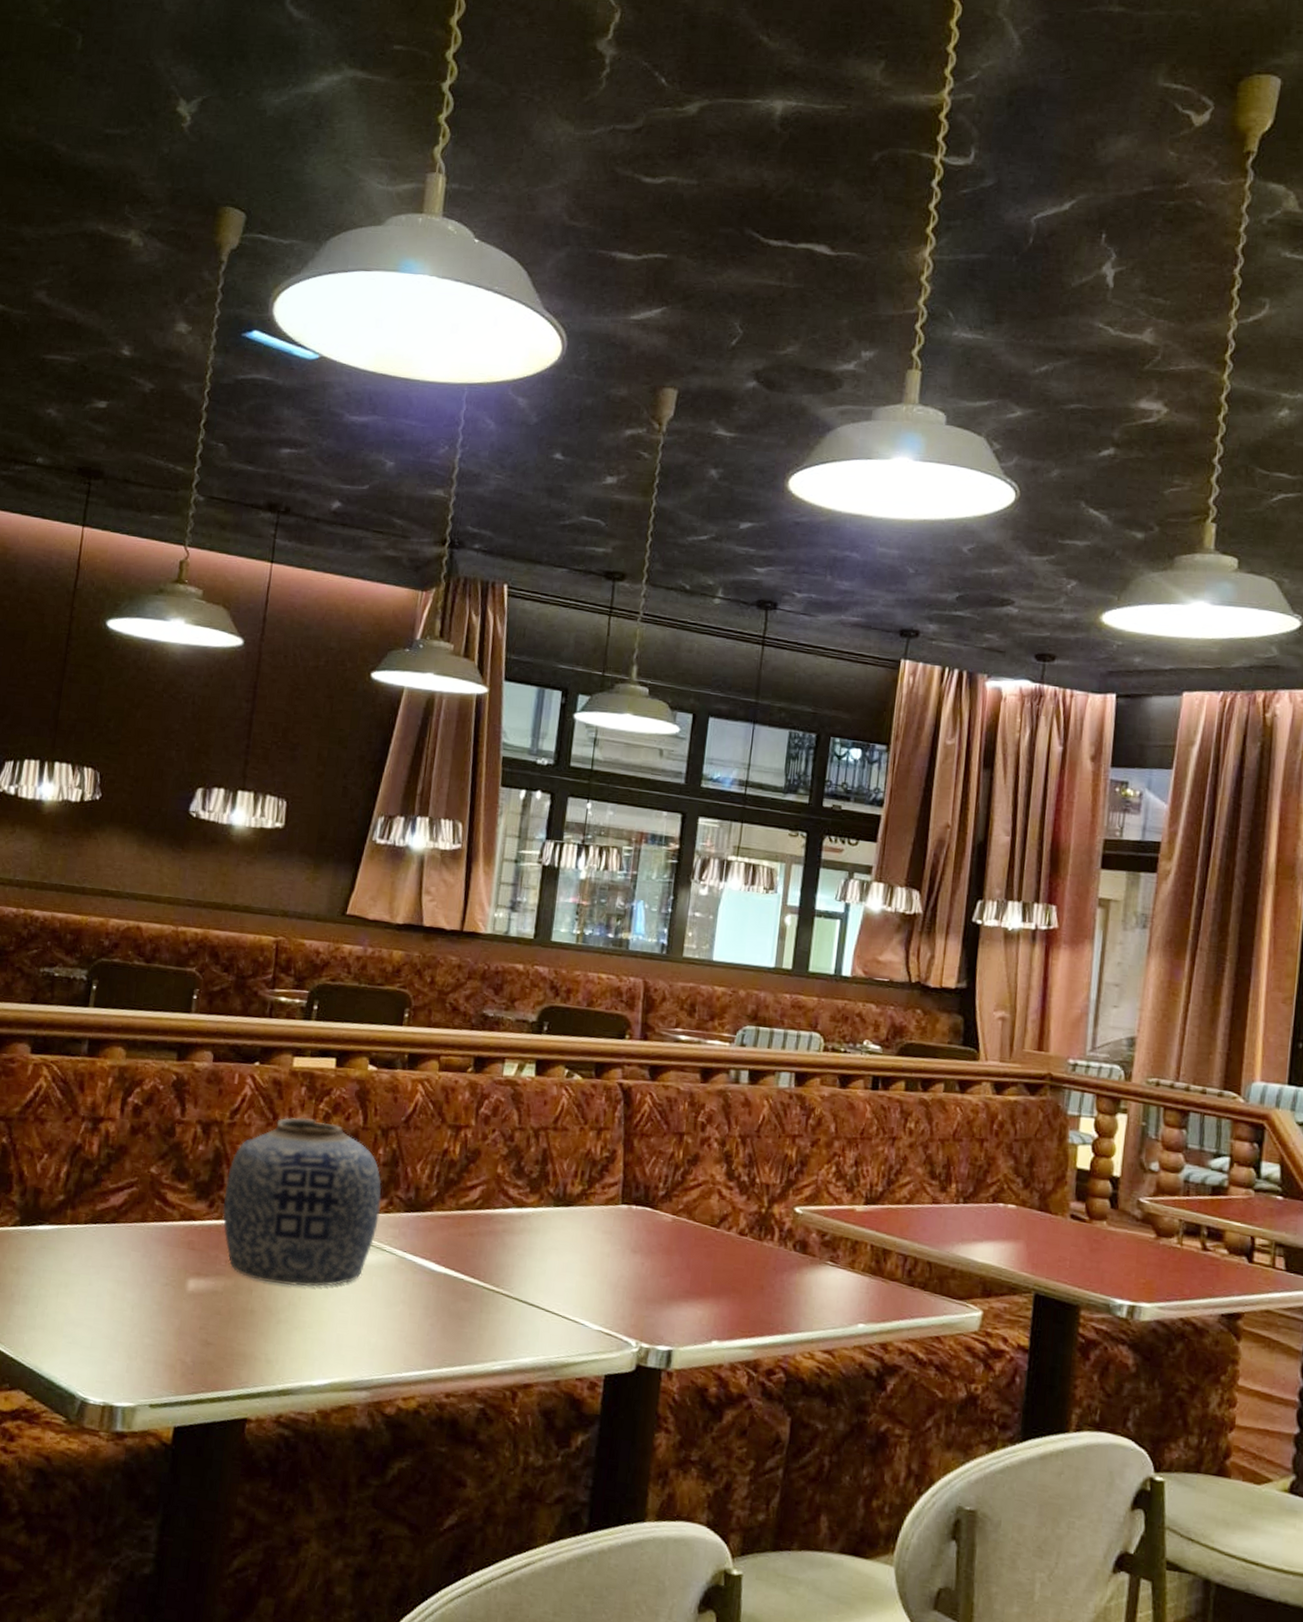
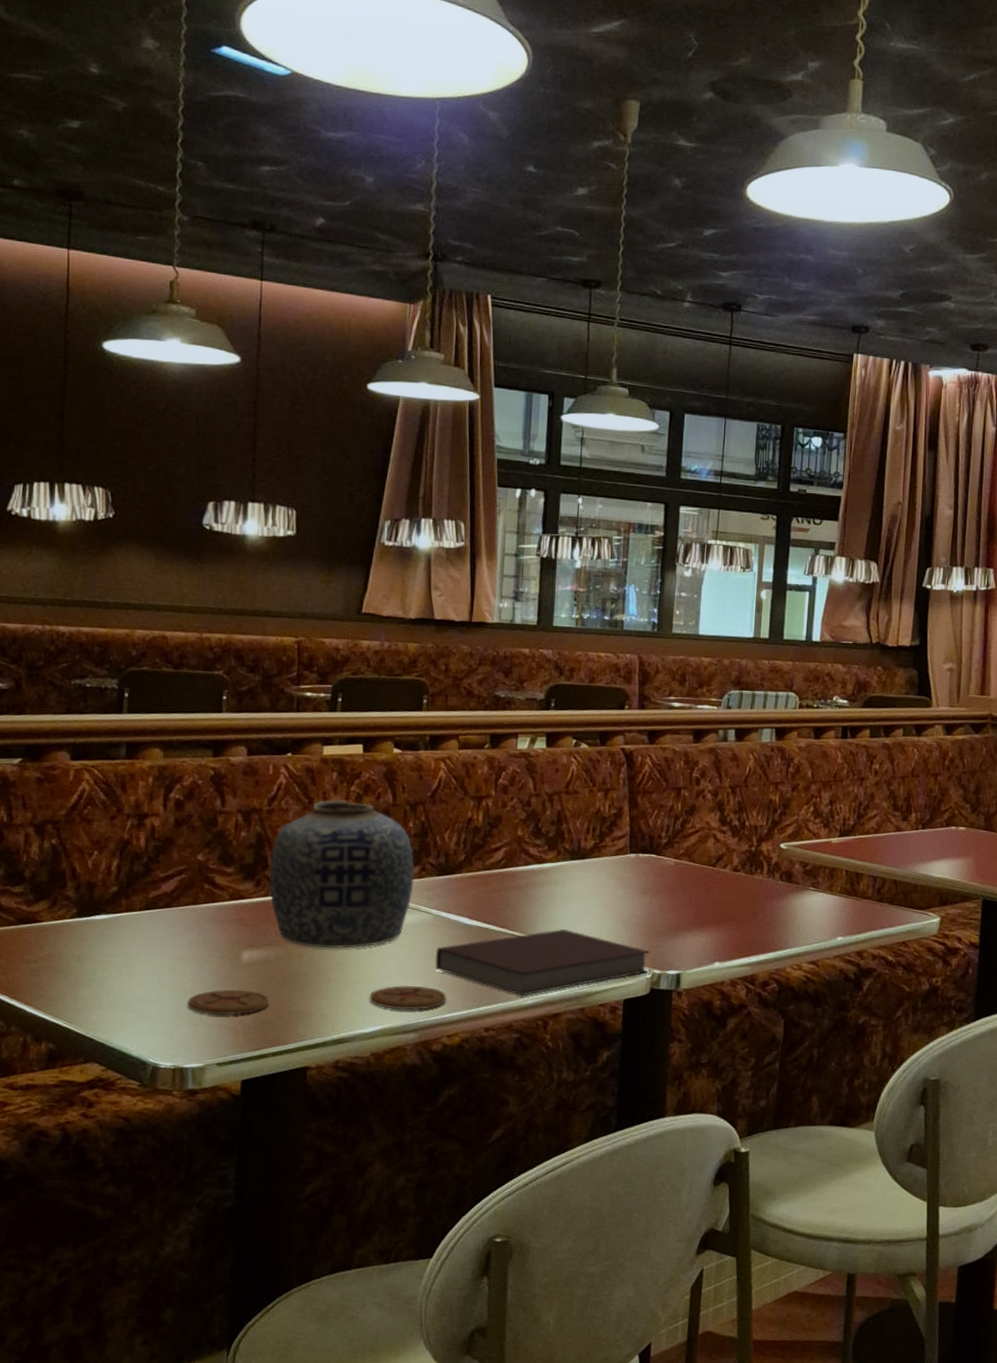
coaster: none [124,1320,213,1352] -> present [187,989,270,1015]
coaster: none [320,1334,406,1366] -> present [369,985,447,1011]
notebook: none [395,1284,638,1360] -> present [435,928,650,996]

